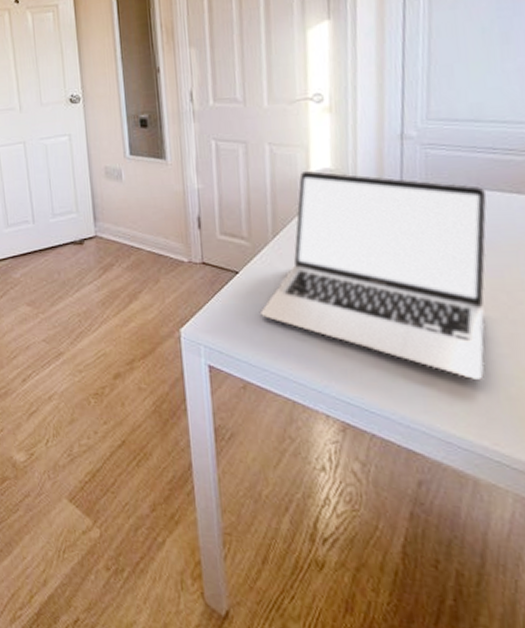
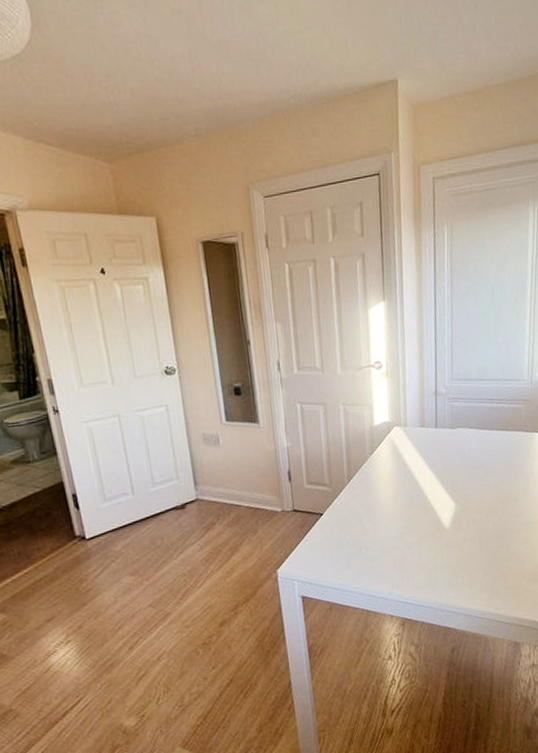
laptop: present [260,170,487,380] -> none [341,424,490,567]

